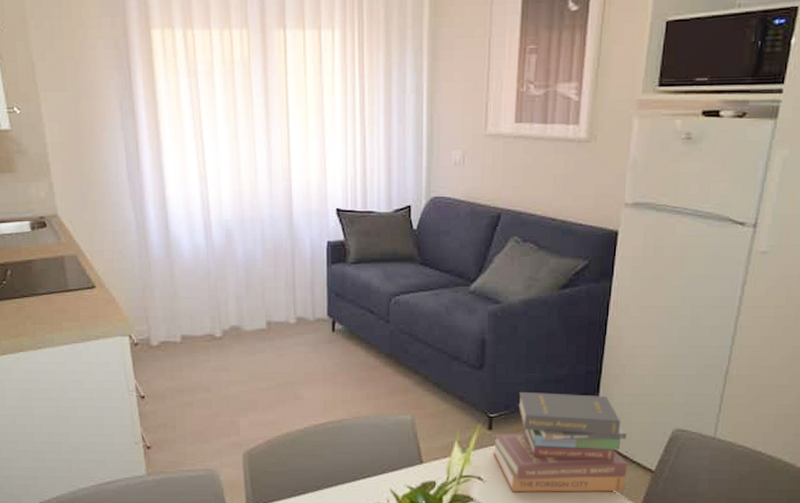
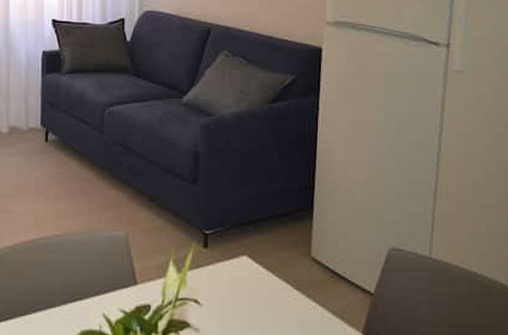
books: present [493,391,627,492] -> none [210,207,346,317]

